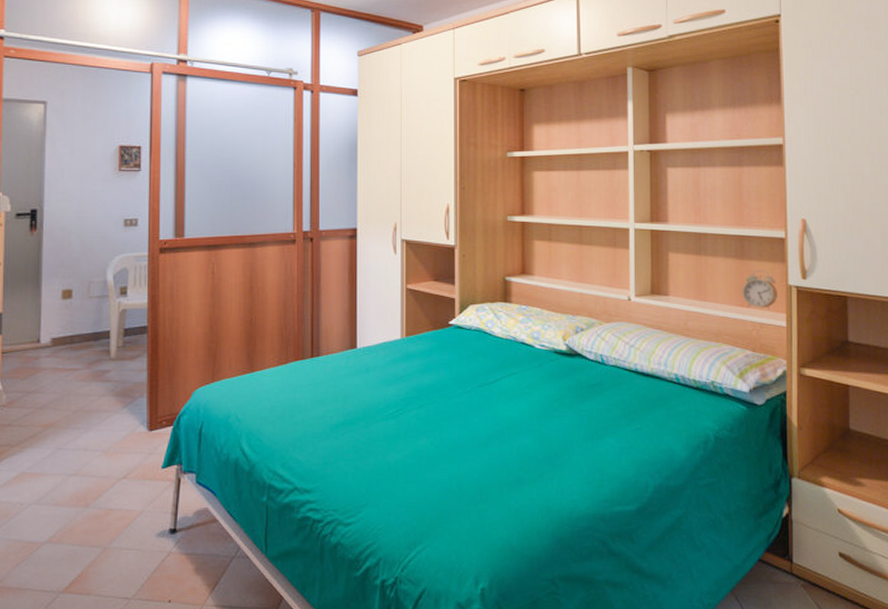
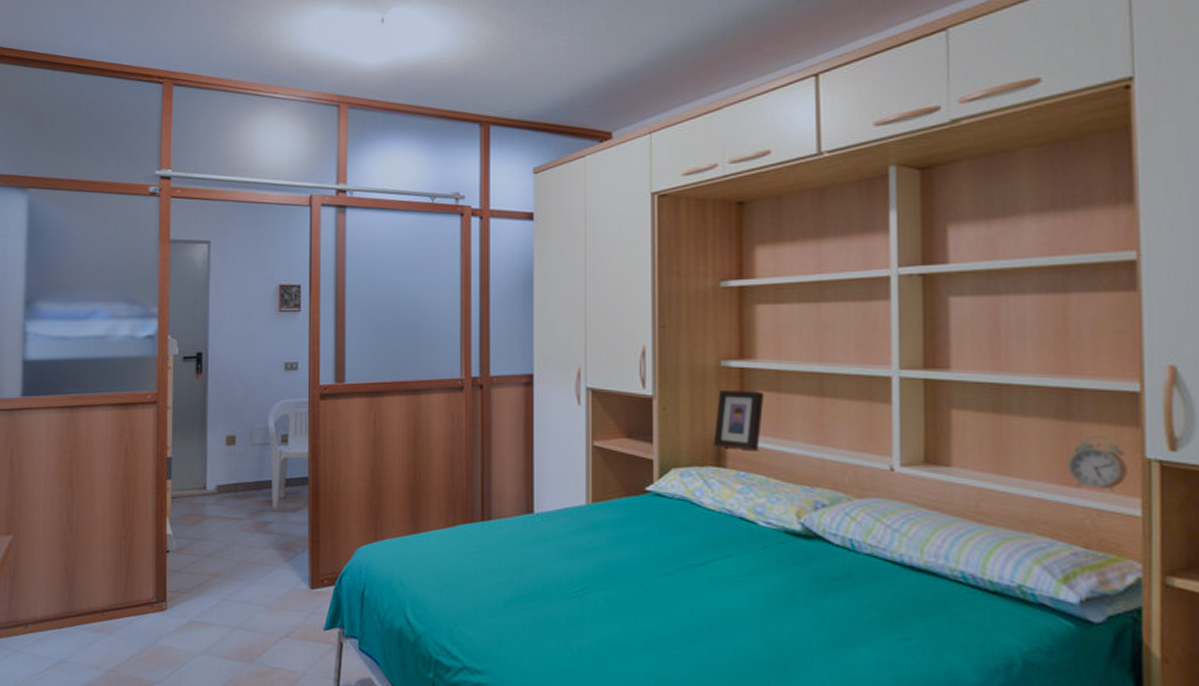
picture frame: none [502,239,540,289] -> present [713,389,765,451]

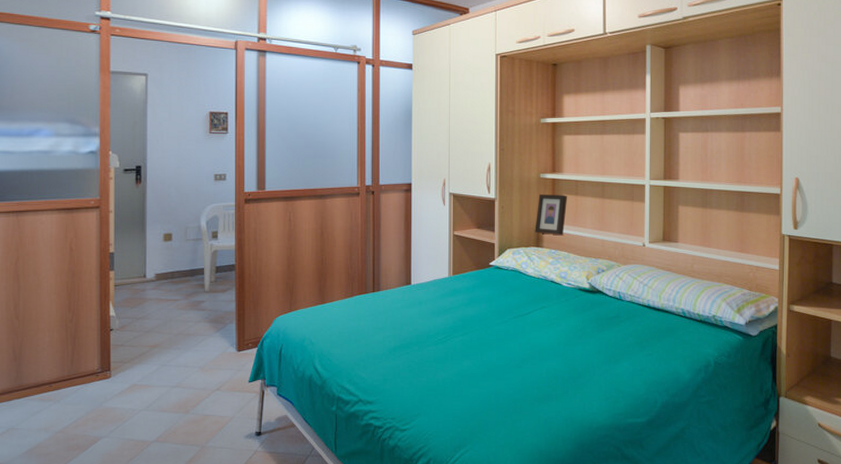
alarm clock: present [1068,435,1127,492] -> none [741,220,772,255]

